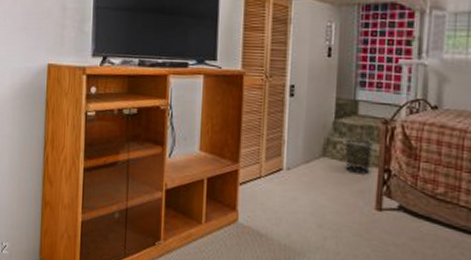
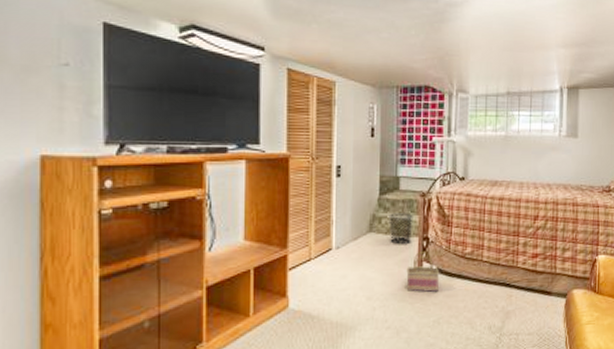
basket: none [362,184,402,233] -> present [406,252,439,293]

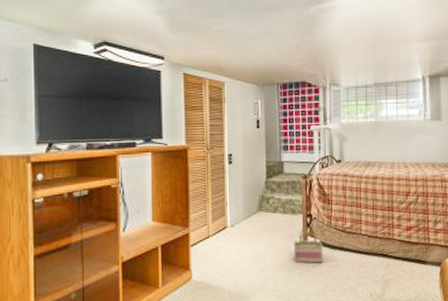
waste bin: present [389,213,413,245] -> none [275,193,297,222]

